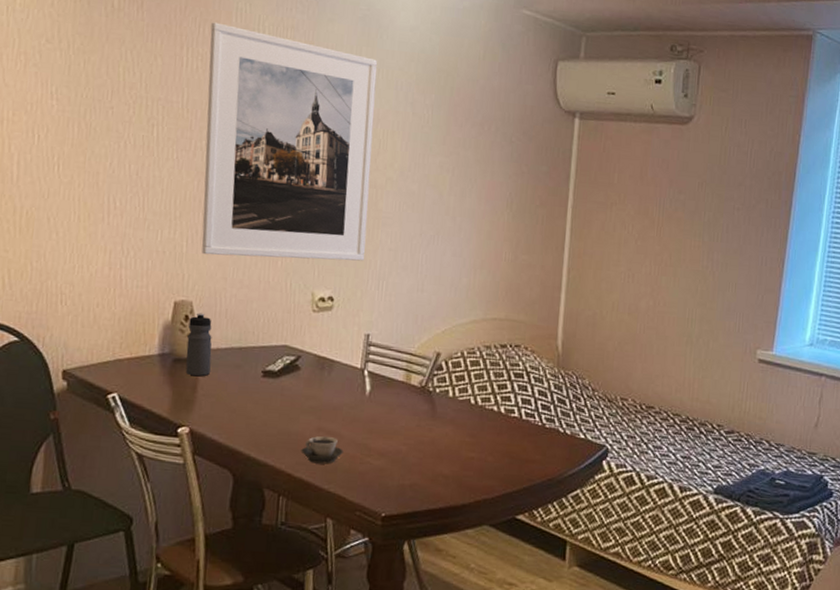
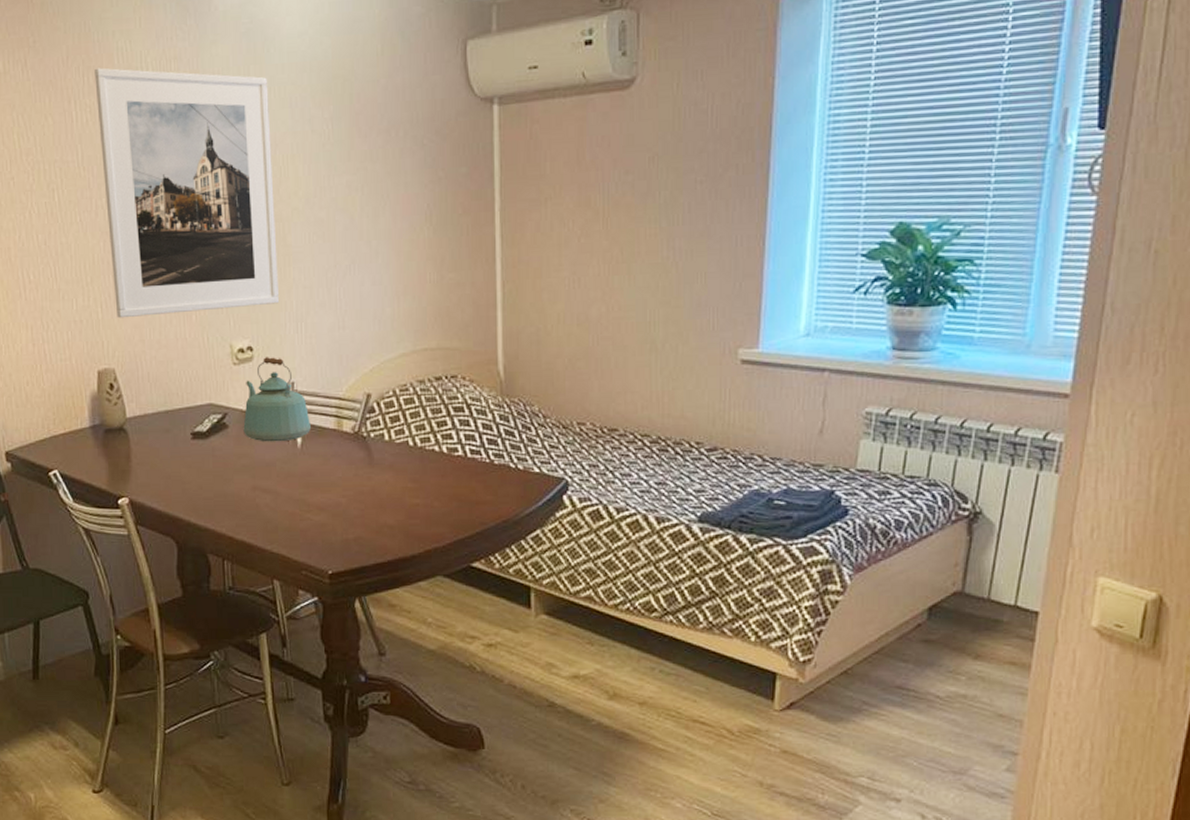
water bottle: present [185,312,212,377] -> none [114,379,141,445]
cup: present [301,436,343,464] -> none [239,495,282,524]
kettle: none [315,308,382,389] -> present [243,357,312,442]

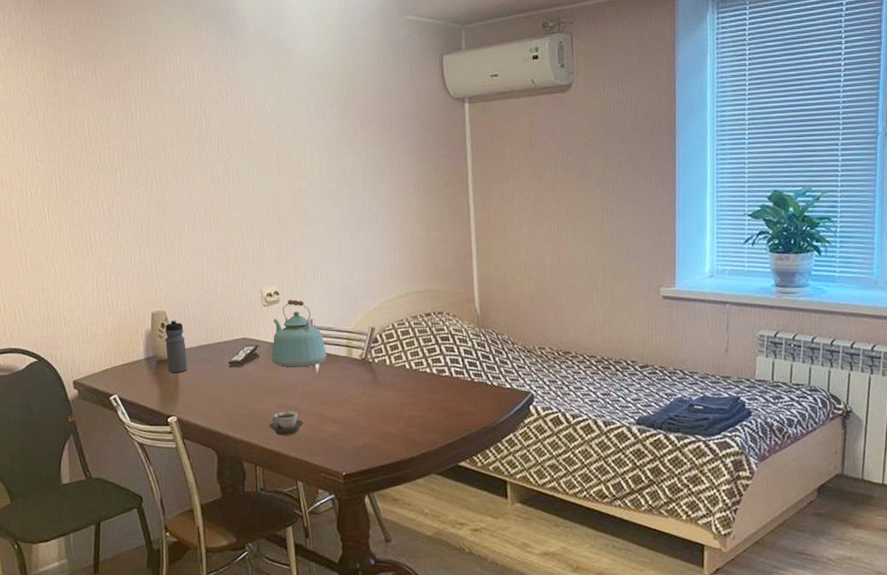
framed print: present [94,67,280,319] -> none [151,74,300,271]
water bottle: none [114,379,141,445] -> present [165,319,187,373]
cup: none [239,495,282,524] -> present [269,412,304,436]

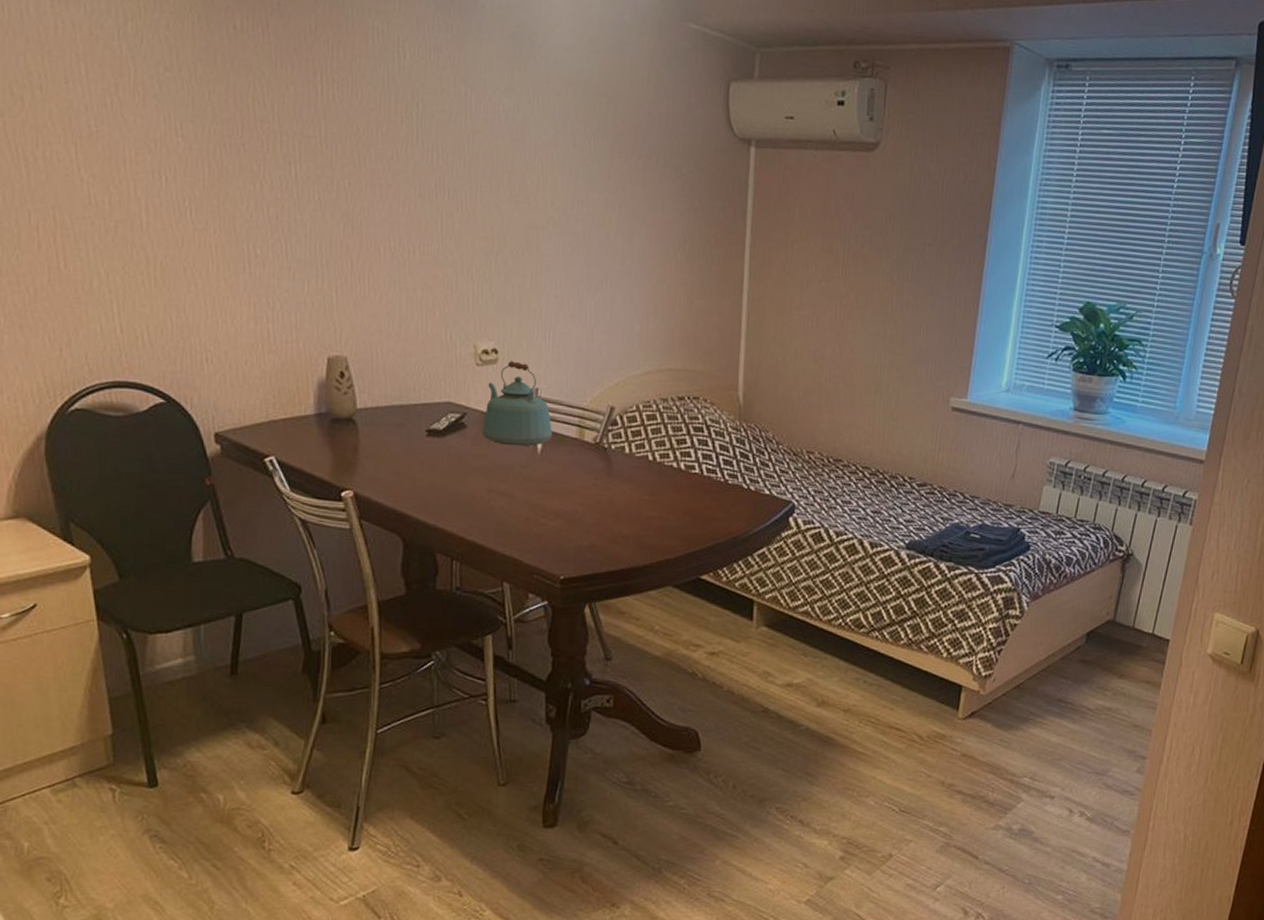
water bottle: present [165,319,187,373] -> none [344,369,372,437]
cup: present [269,412,304,436] -> none [472,497,517,527]

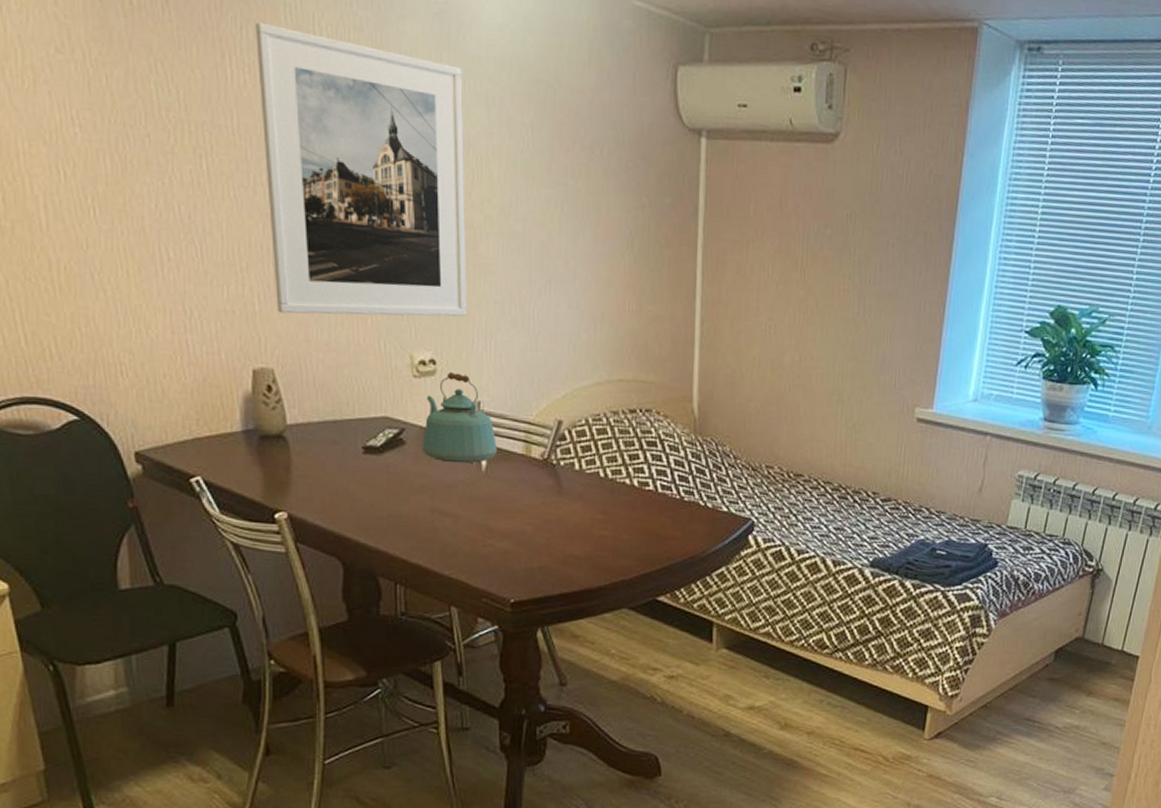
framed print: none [345,44,532,310] -> present [255,22,468,317]

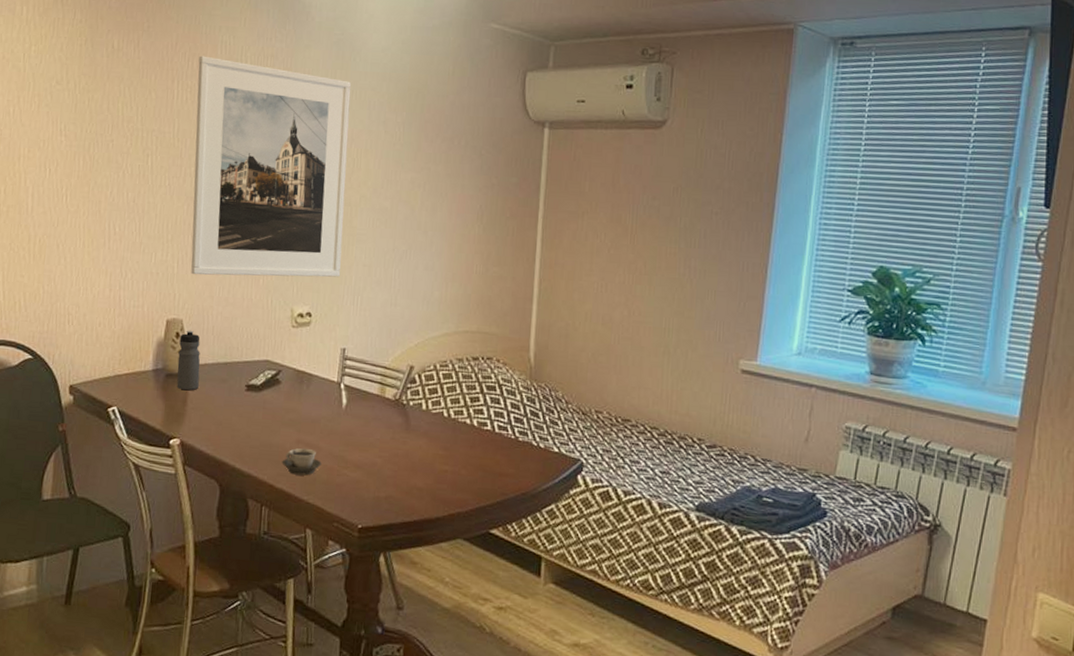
water bottle: none [273,382,303,455] -> present [176,330,201,391]
cup: none [415,518,462,548] -> present [281,448,321,476]
kettle: present [422,372,498,464] -> none [294,323,357,402]

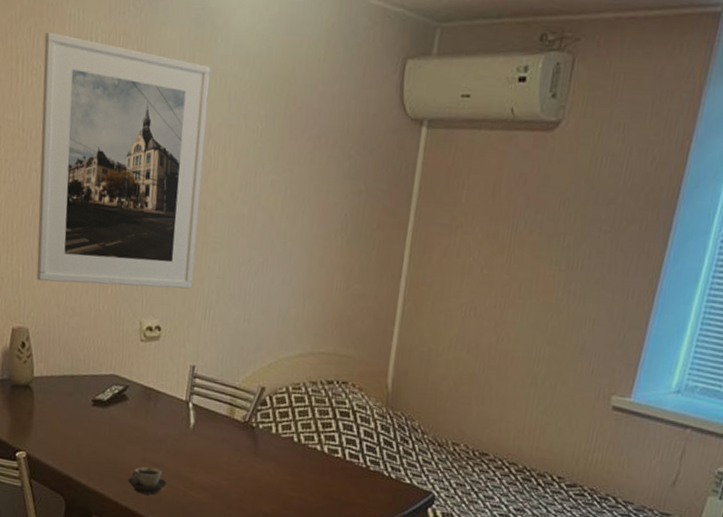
water bottle: present [176,330,201,391] -> none [22,339,47,403]

